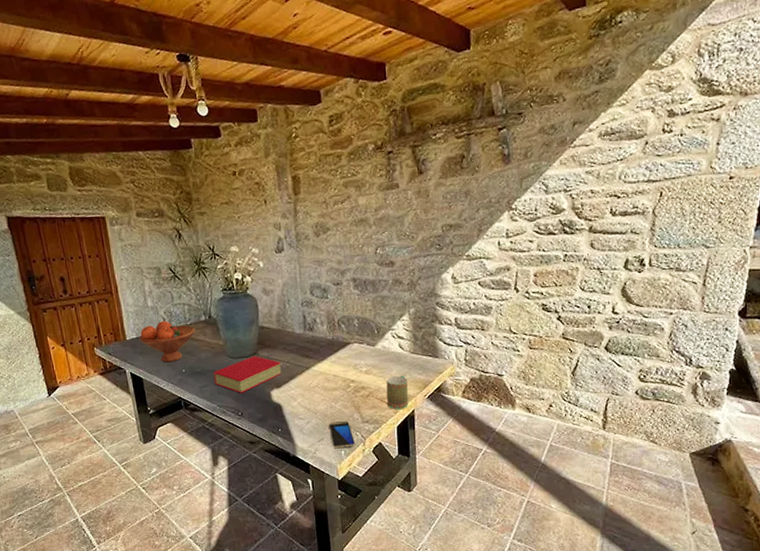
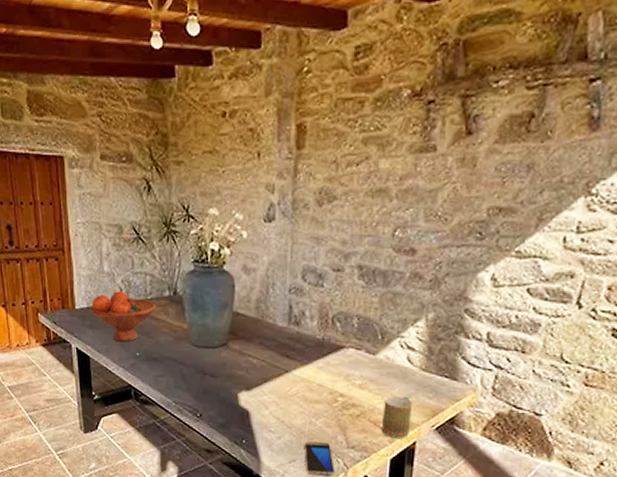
book: present [213,356,282,394] -> none [172,347,255,391]

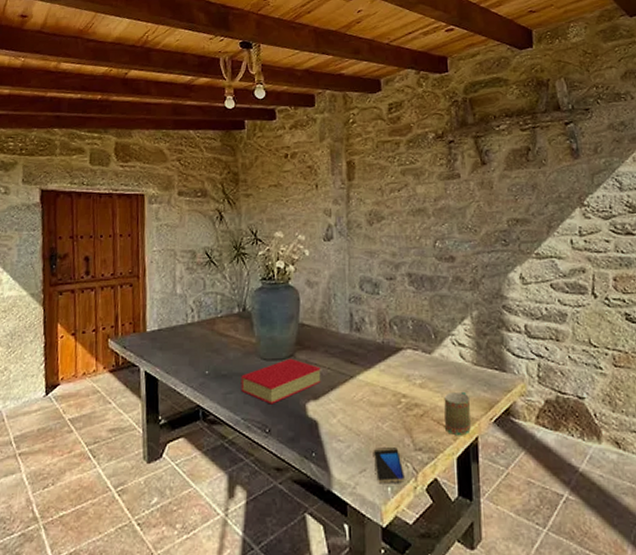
fruit bowl: present [89,291,157,342] -> none [160,311,227,362]
book: none [172,347,255,391] -> present [241,358,321,404]

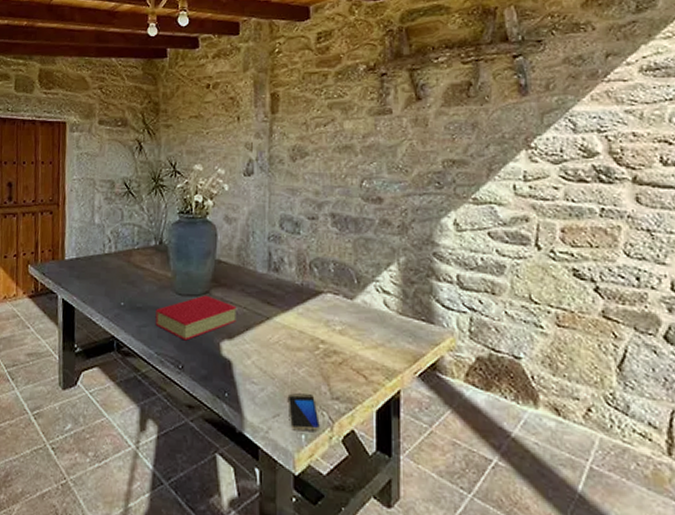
mug: present [444,391,471,436] -> none [365,340,394,388]

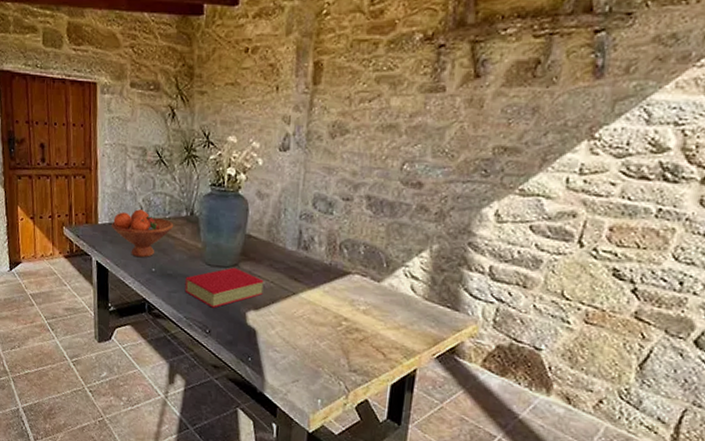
fruit bowl: none [78,242,143,292] -> present [111,209,174,258]
smartphone: present [289,393,320,432] -> none [308,363,336,398]

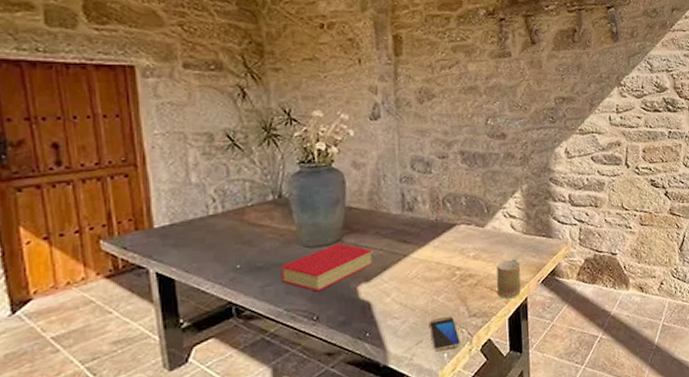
fruit bowl: present [111,209,174,258] -> none [172,201,259,257]
smartphone: none [308,363,336,398] -> present [430,316,460,352]
mug: none [384,322,415,366] -> present [496,258,521,299]

